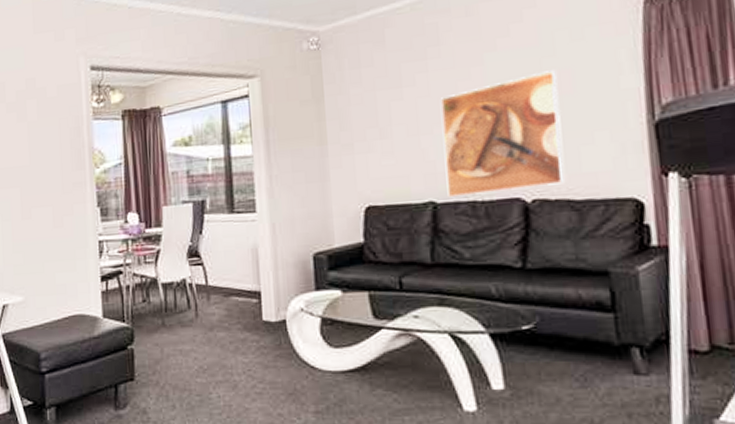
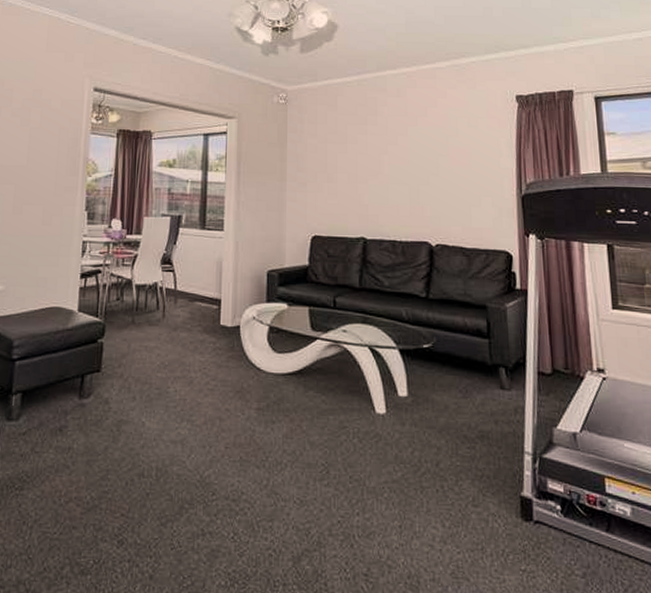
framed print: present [441,70,565,198] -> none [374,147,460,236]

